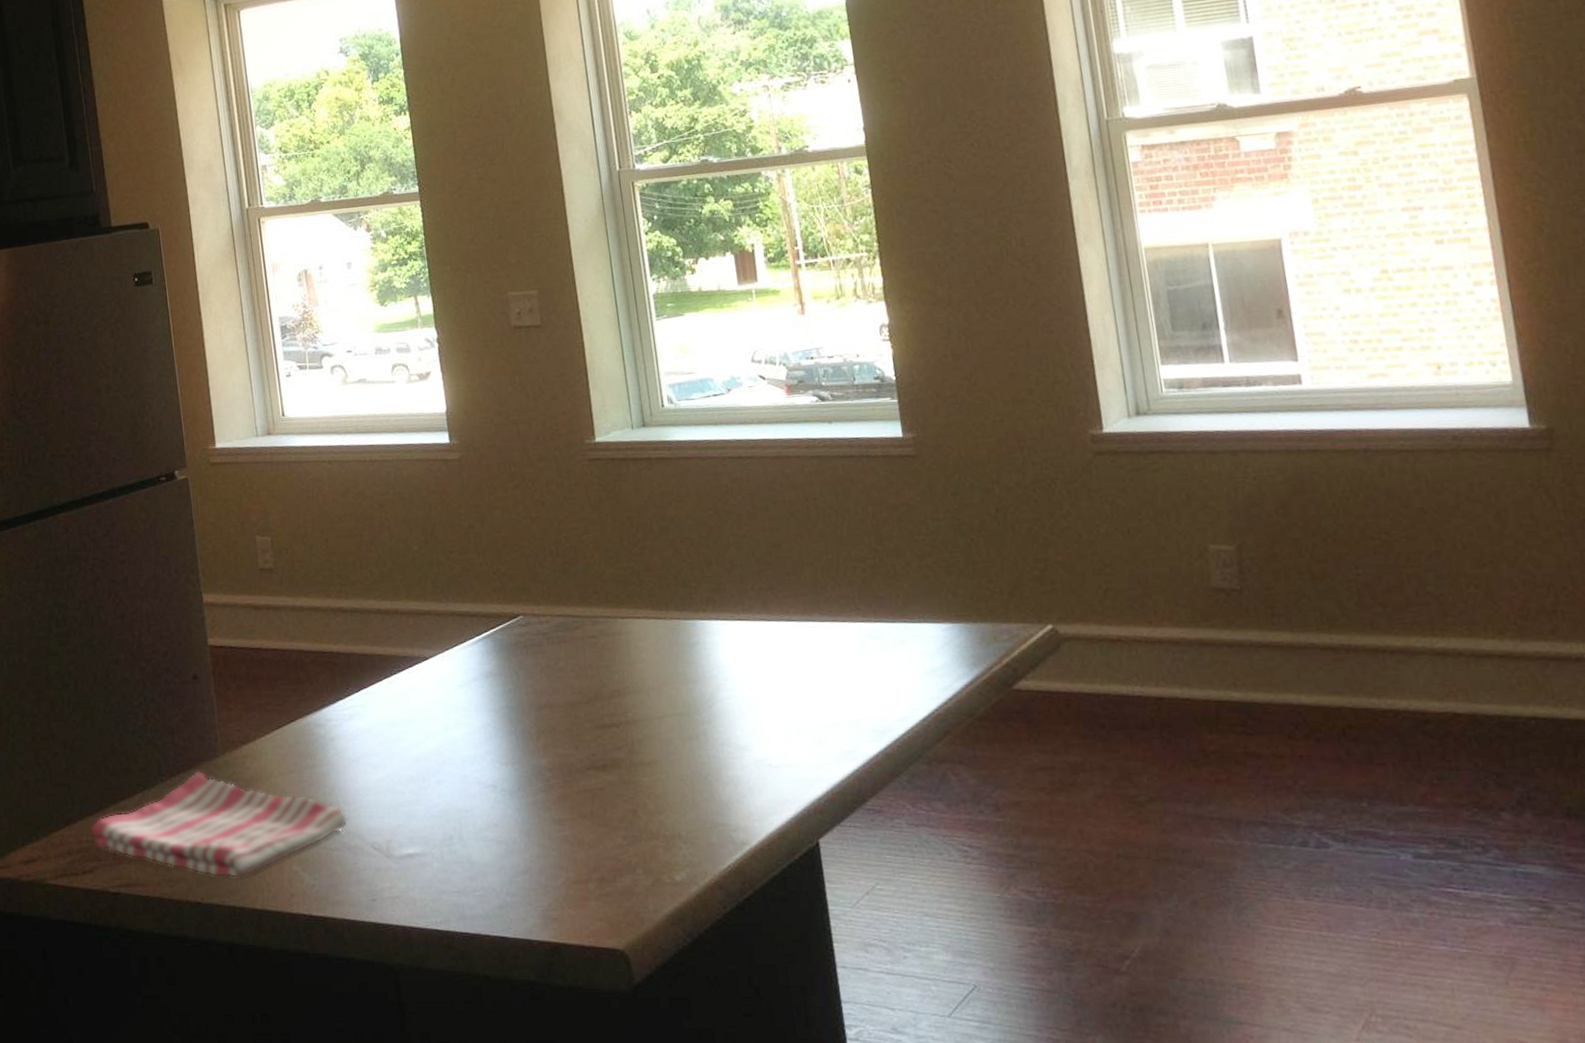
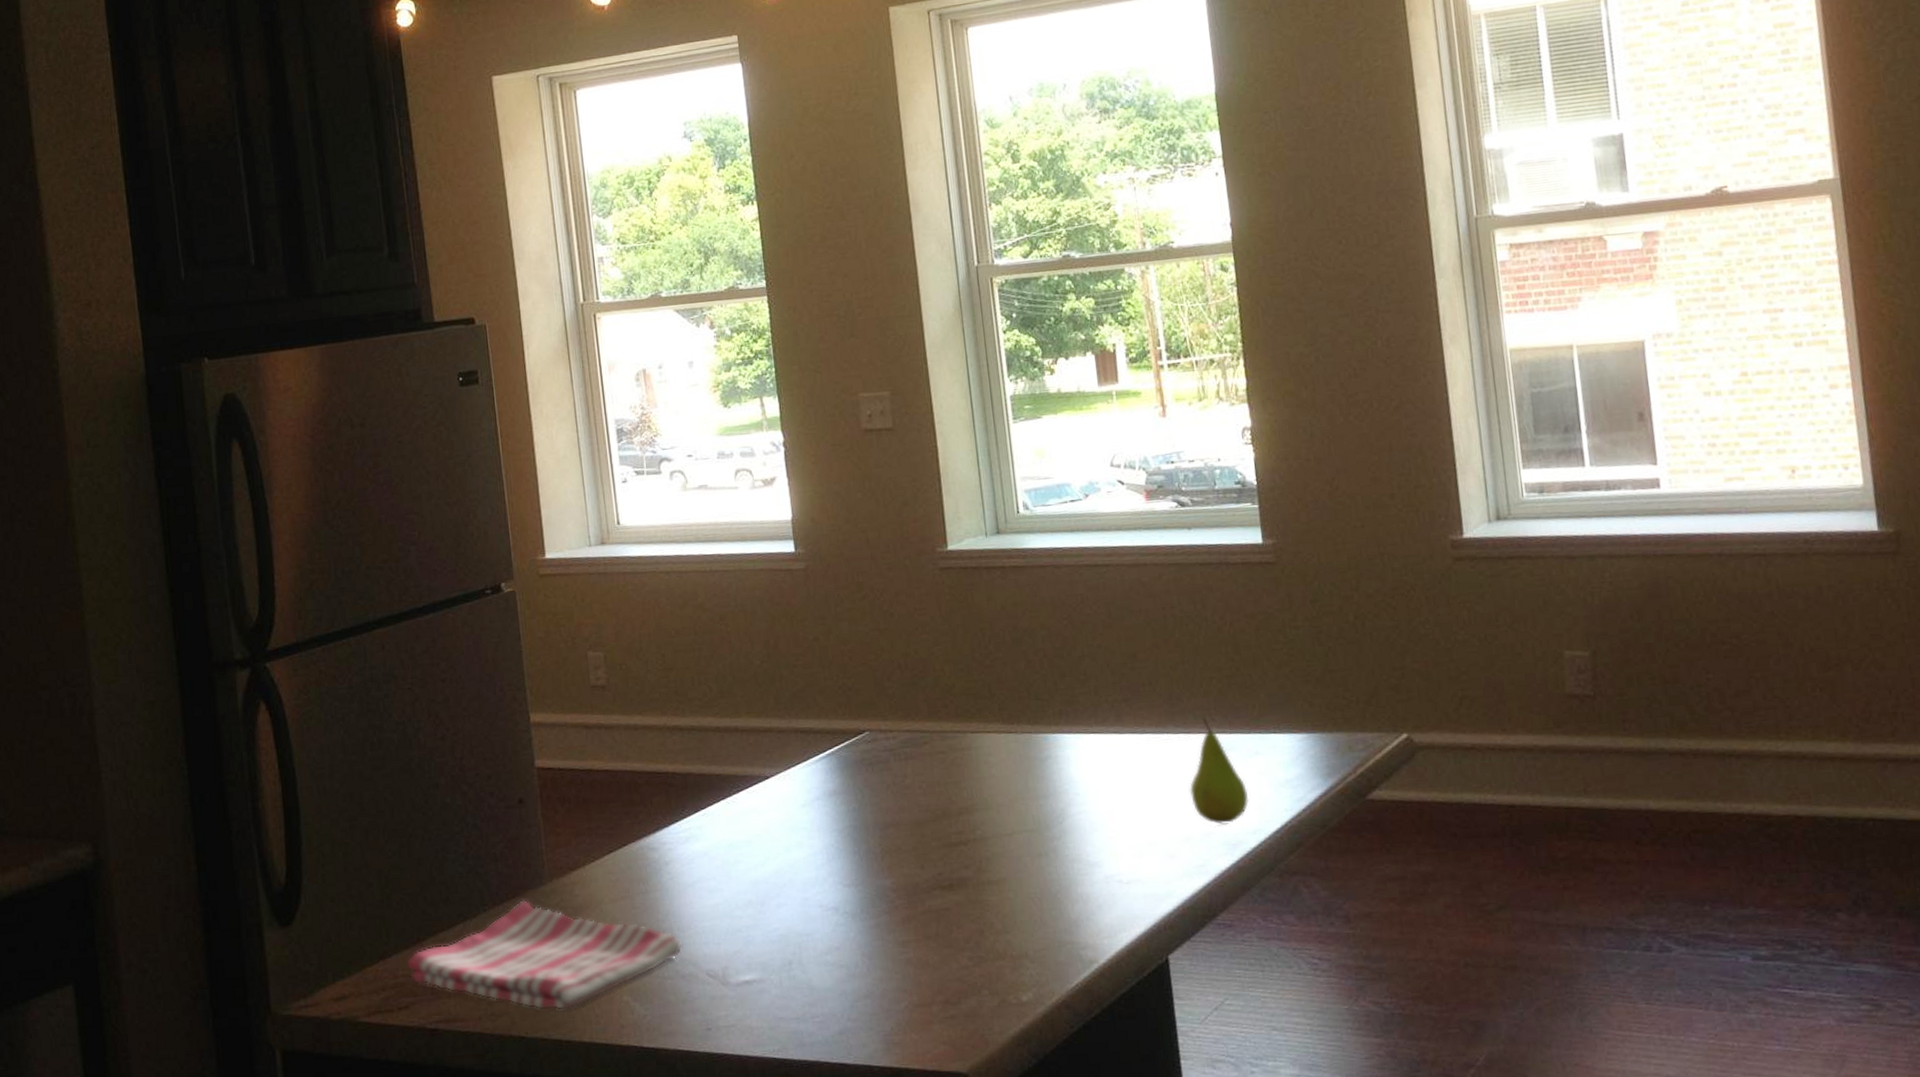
fruit: none [835,606,896,712] -> present [1189,718,1250,825]

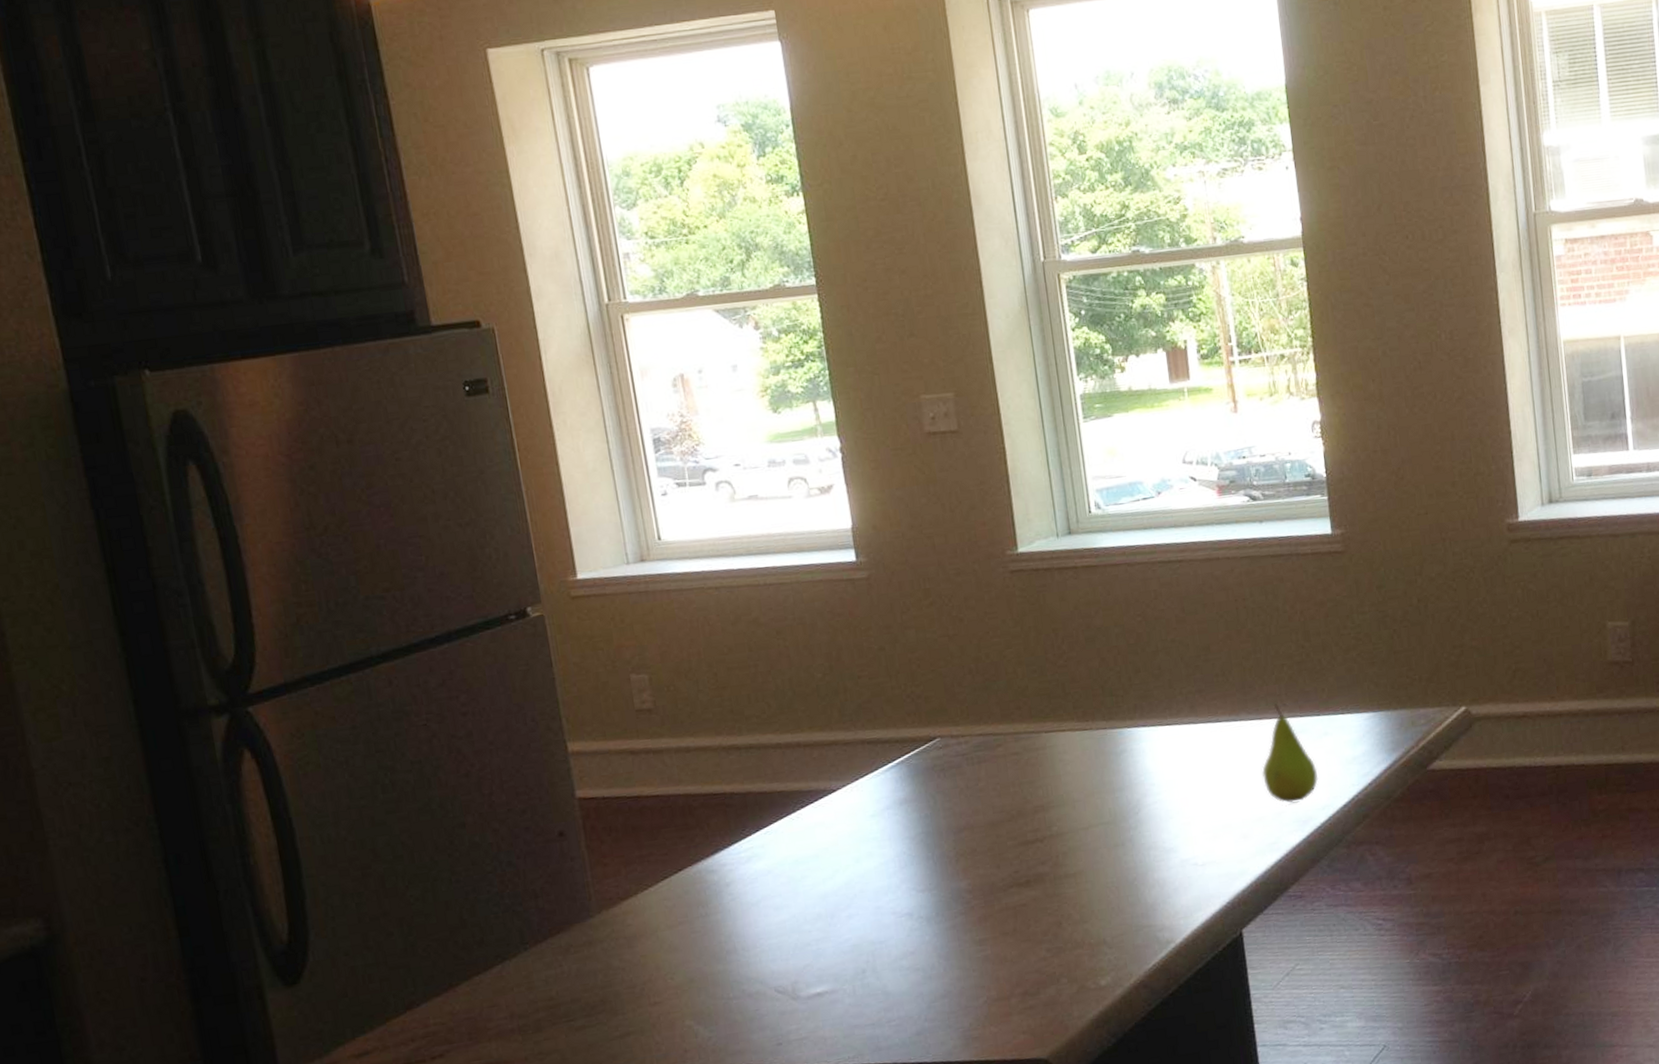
dish towel: present [406,900,683,1010] -> none [438,934,748,1043]

